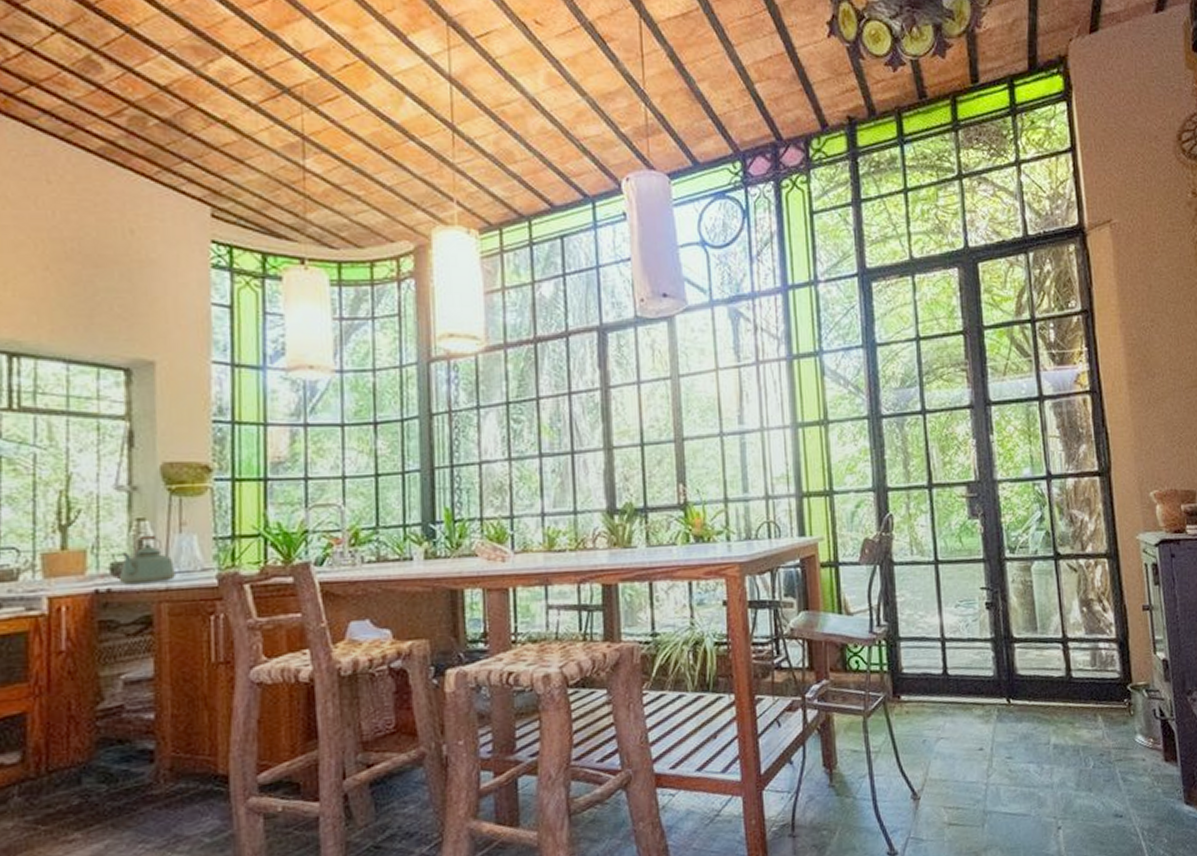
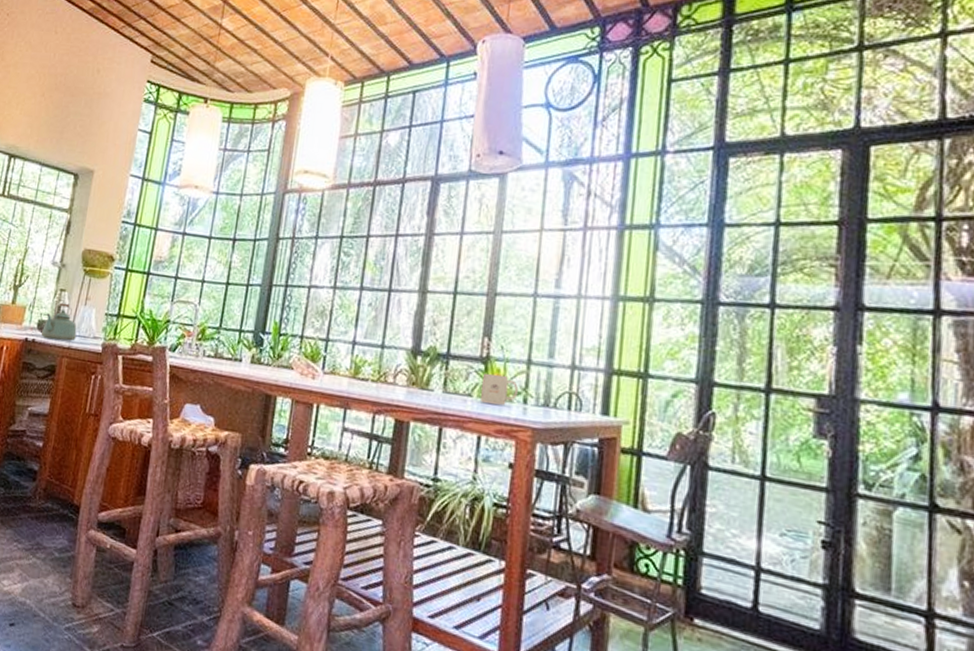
mug: none [683,517,721,549] -> present [480,372,519,405]

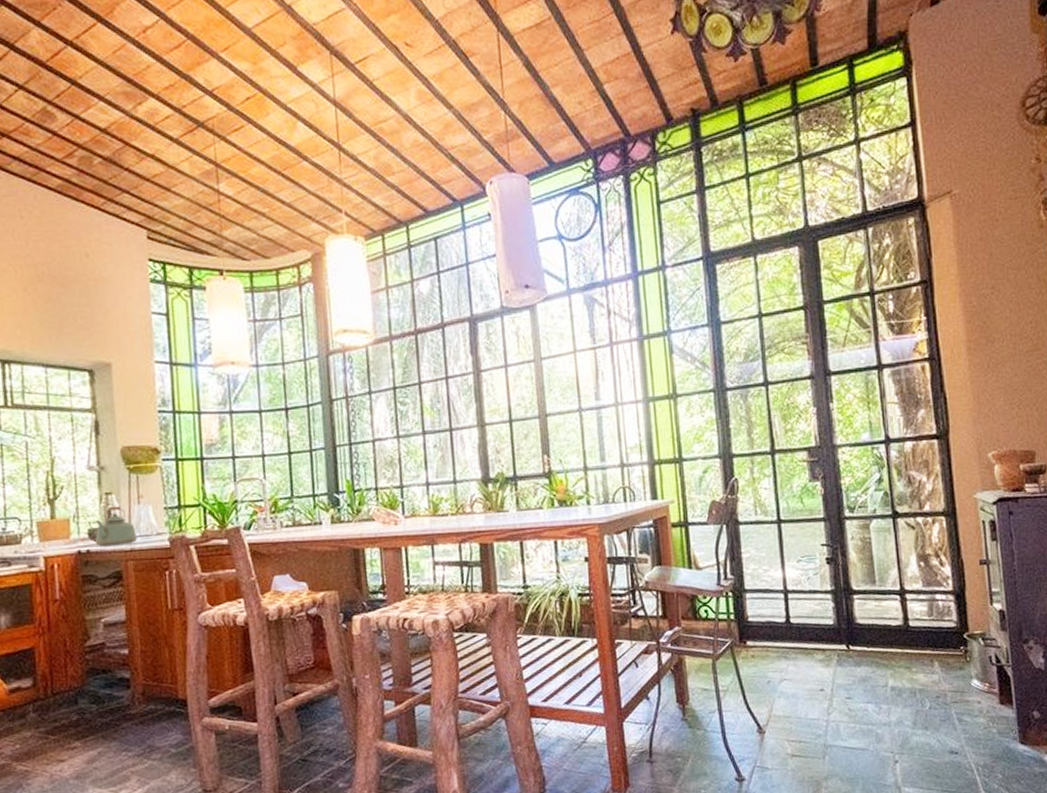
mug: present [480,372,519,405] -> none [548,484,582,512]

